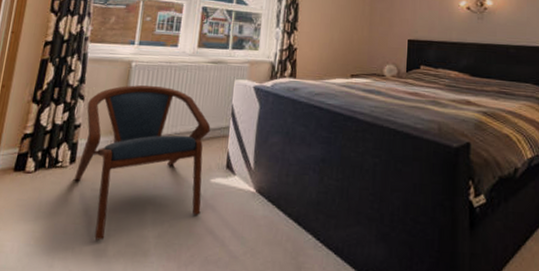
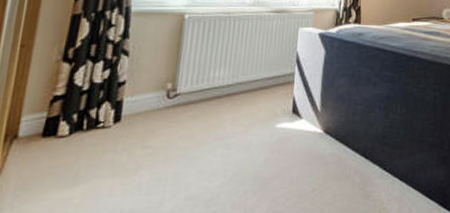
armchair: present [74,85,211,240] -> none [120,36,275,198]

